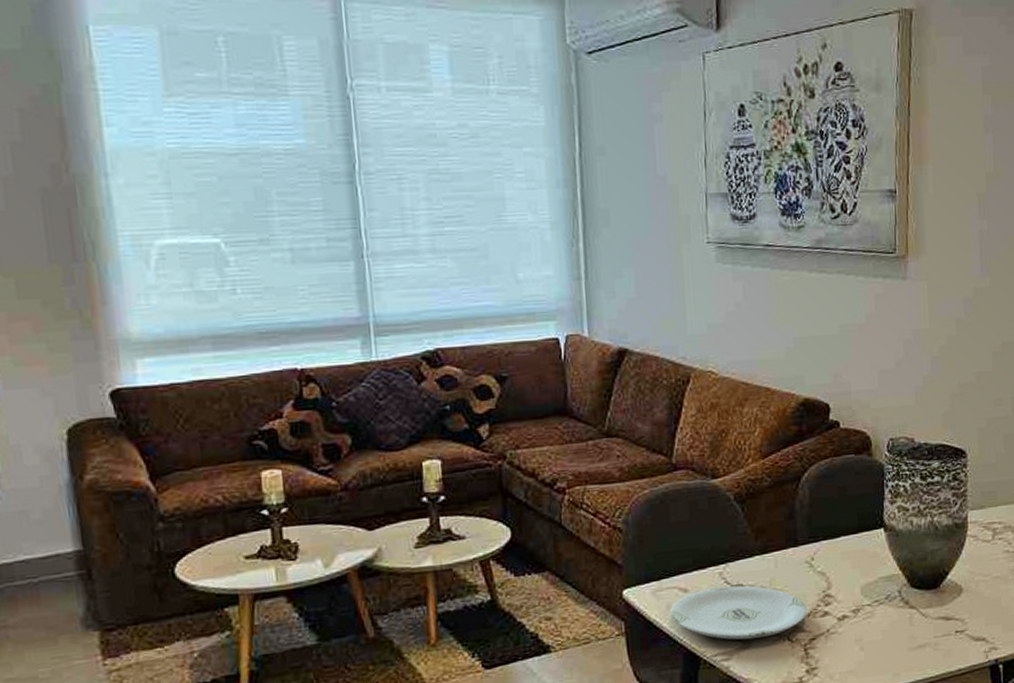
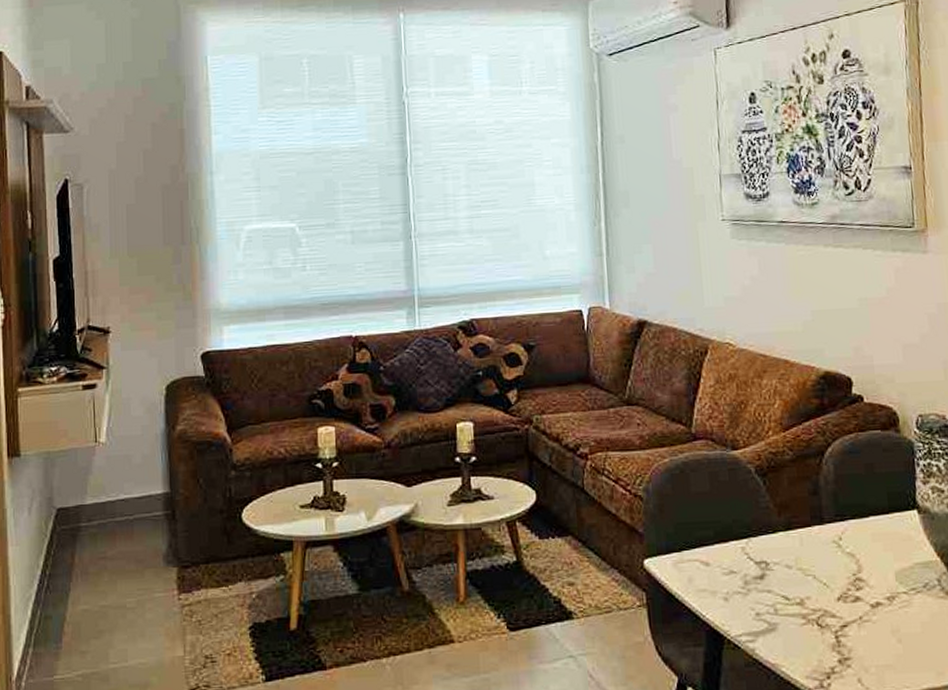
plate: present [670,585,808,640] -> none [691,562,837,621]

